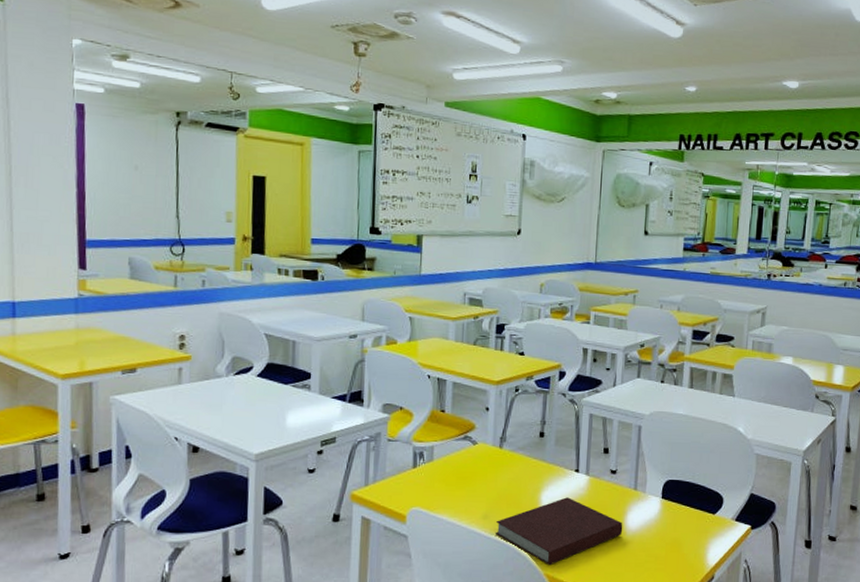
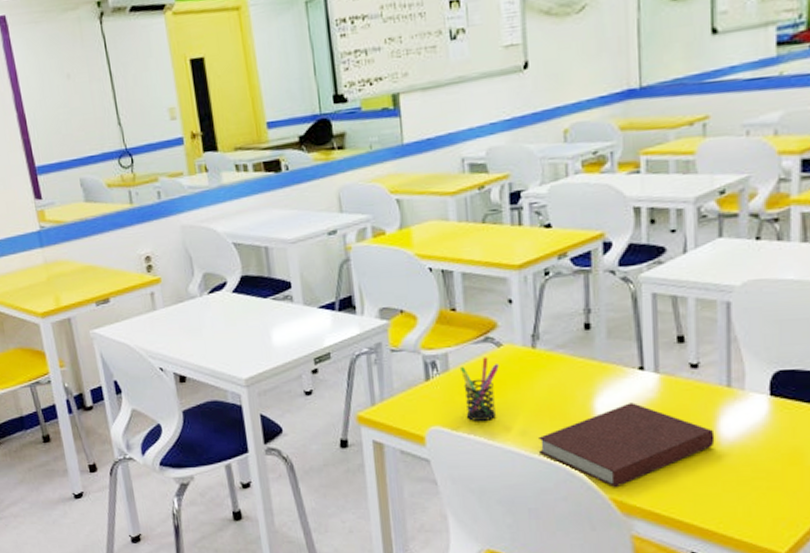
pen holder: none [441,452,473,505] -> present [459,357,499,421]

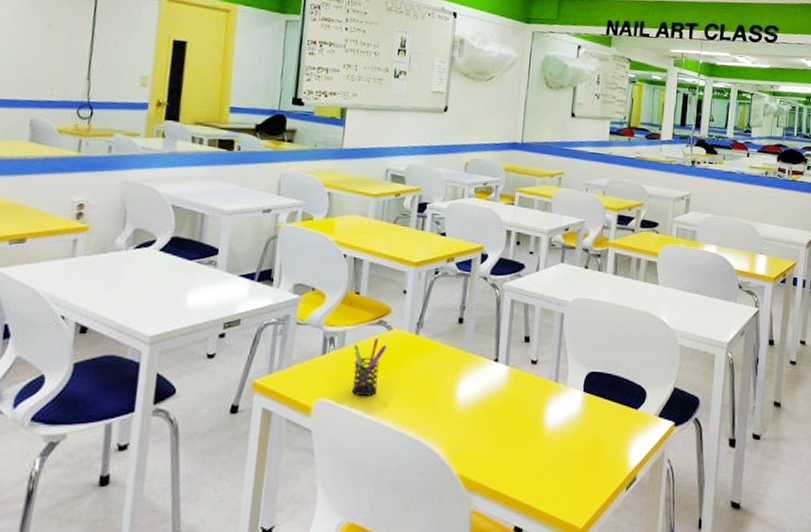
notebook: present [537,402,715,488] -> none [407,389,543,465]

